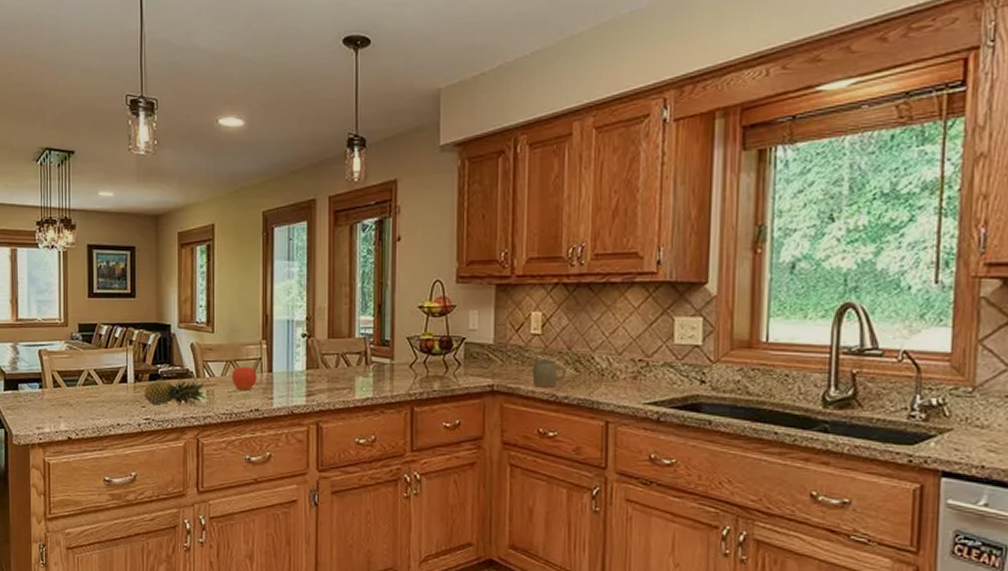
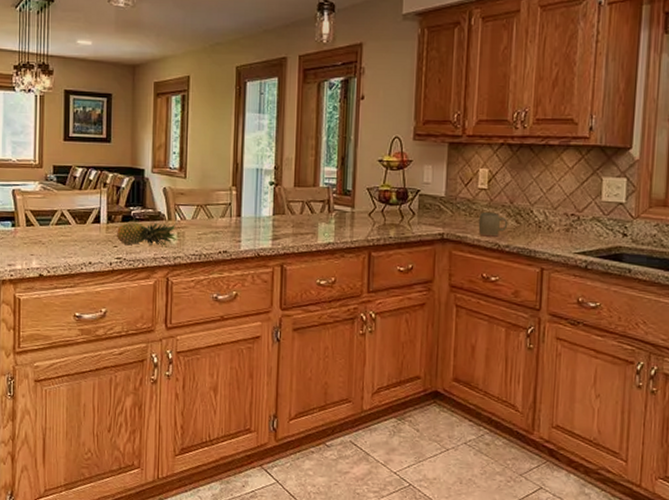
fruit: present [231,366,257,390] -> none [201,210,226,233]

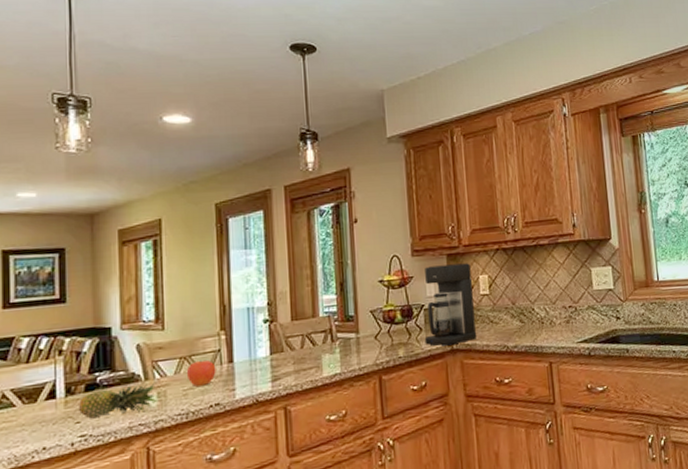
fruit: none [201,210,226,233] -> present [186,359,216,387]
coffee maker: none [416,152,472,234] -> present [424,263,478,346]
mug: present [478,212,508,237] -> none [484,316,514,341]

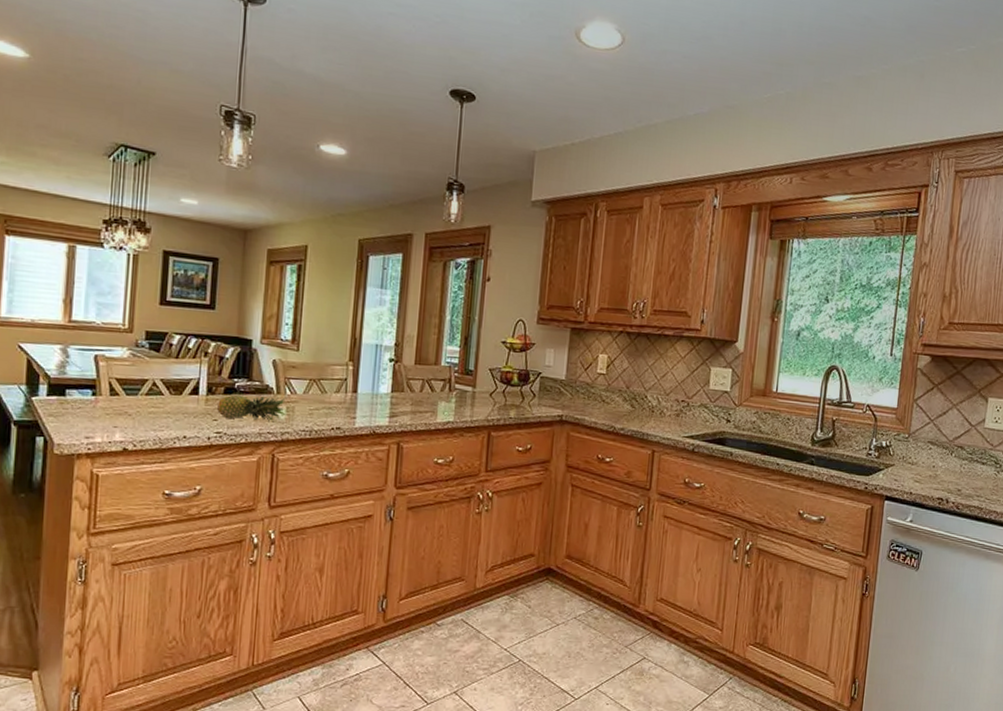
fruit: present [186,359,216,387] -> none [314,385,341,409]
coffee maker: present [424,263,478,346] -> none [536,336,592,416]

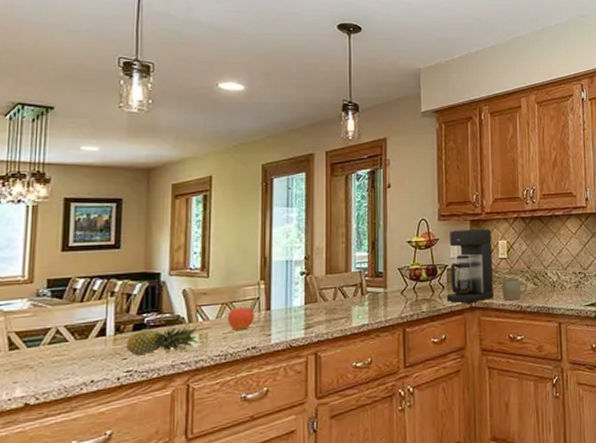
fruit: none [314,385,341,409] -> present [227,306,255,330]
coffee maker: none [536,336,592,416] -> present [446,229,495,303]
mug: none [595,396,624,420] -> present [502,278,528,301]

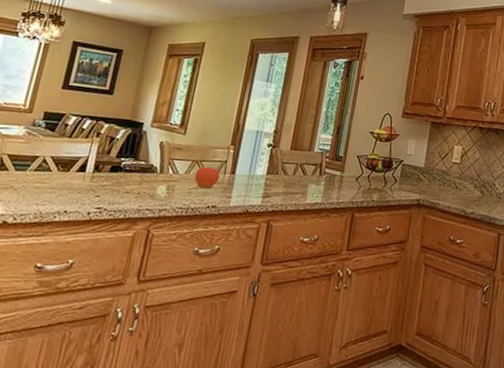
fruit: present [127,325,199,355] -> none [101,172,168,198]
coffee maker: present [446,229,495,303] -> none [396,129,449,200]
mug: present [502,278,528,301] -> none [449,183,475,205]

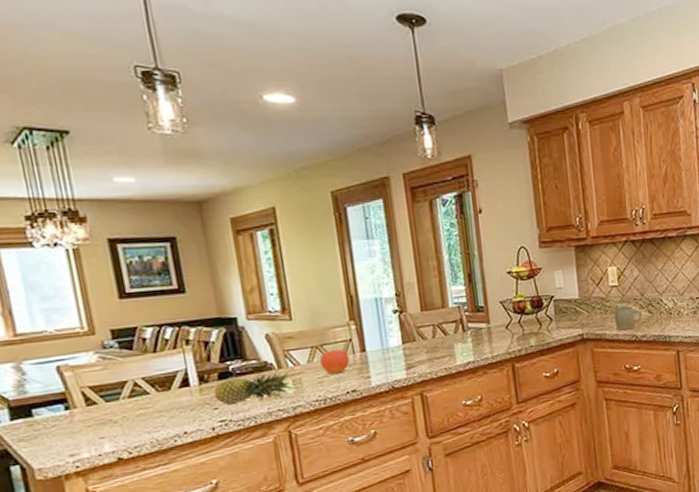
fruit: none [101,172,168,198] -> present [214,371,294,404]
mug: none [449,183,475,205] -> present [614,307,642,331]

